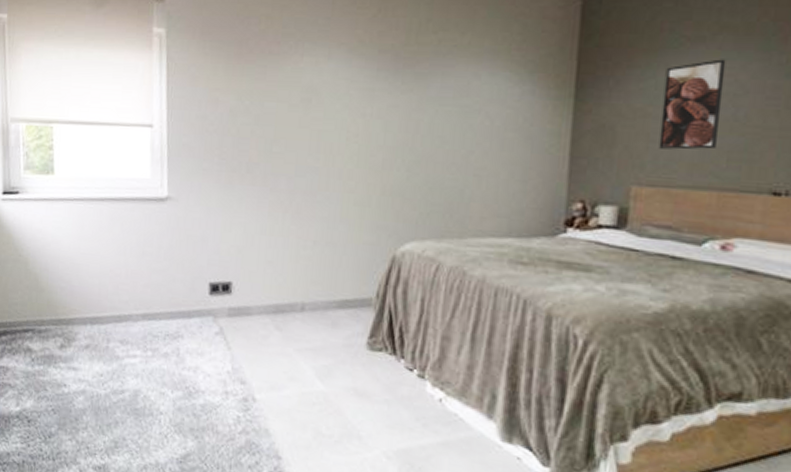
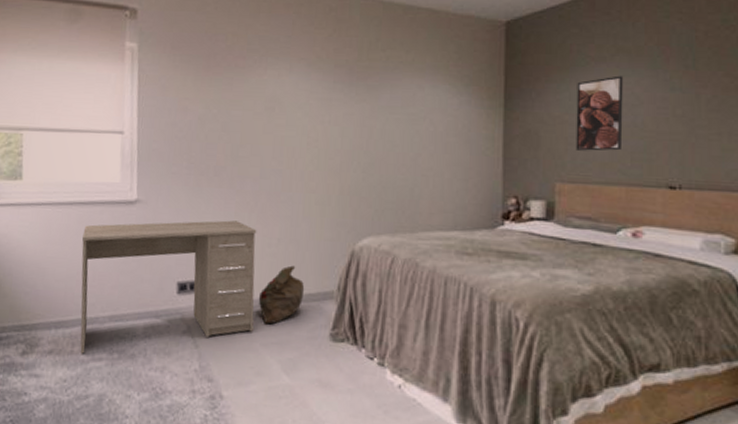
desk: none [114,220,292,350] -> present [80,220,257,354]
bag: none [292,269,341,330] -> present [258,265,305,325]

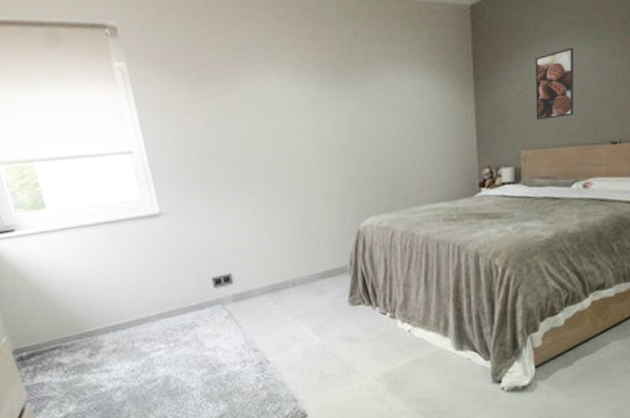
desk: present [80,220,257,354] -> none [117,219,285,348]
bag: present [258,265,305,325] -> none [284,250,323,301]

